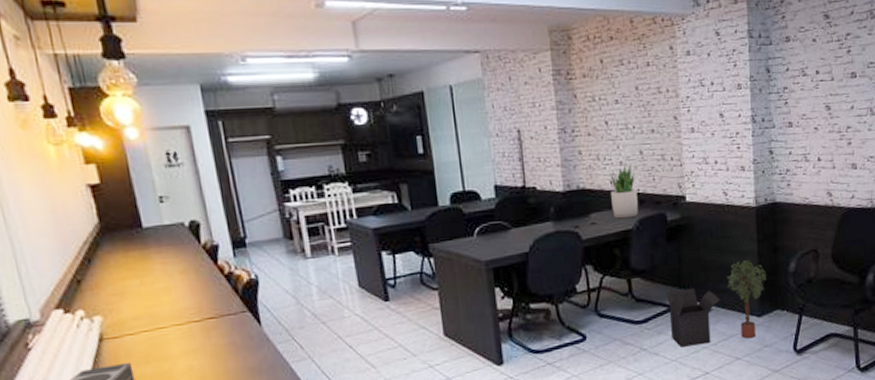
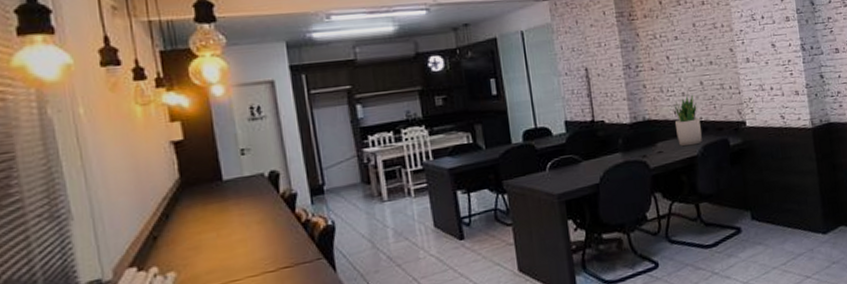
cardboard box: present [667,288,720,347] -> none [734,209,786,269]
potted tree: present [727,260,767,339] -> none [790,179,829,257]

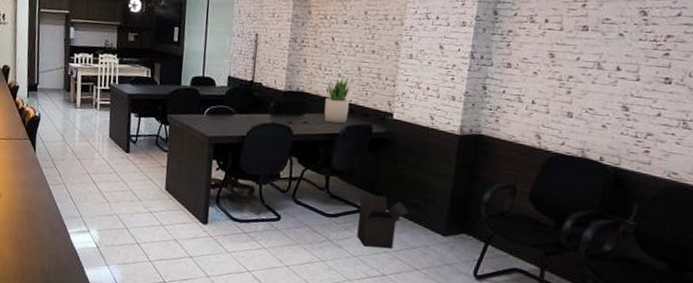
cardboard box: none [734,209,786,269] -> present [357,194,409,249]

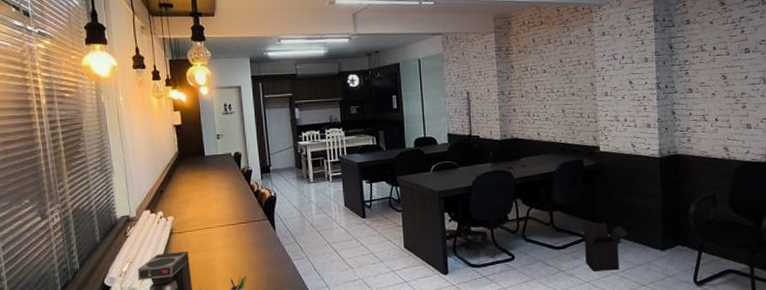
planter: present [324,76,351,124] -> none [538,120,560,163]

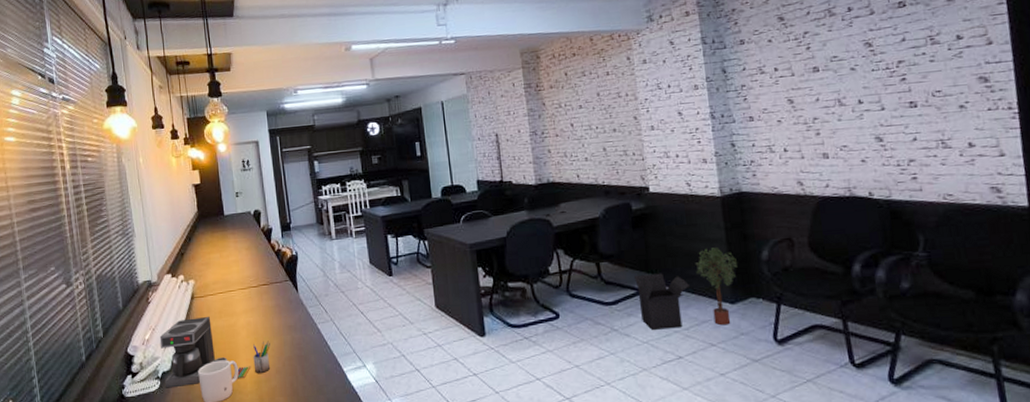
potted tree: none [634,202,670,269] -> present [695,247,738,326]

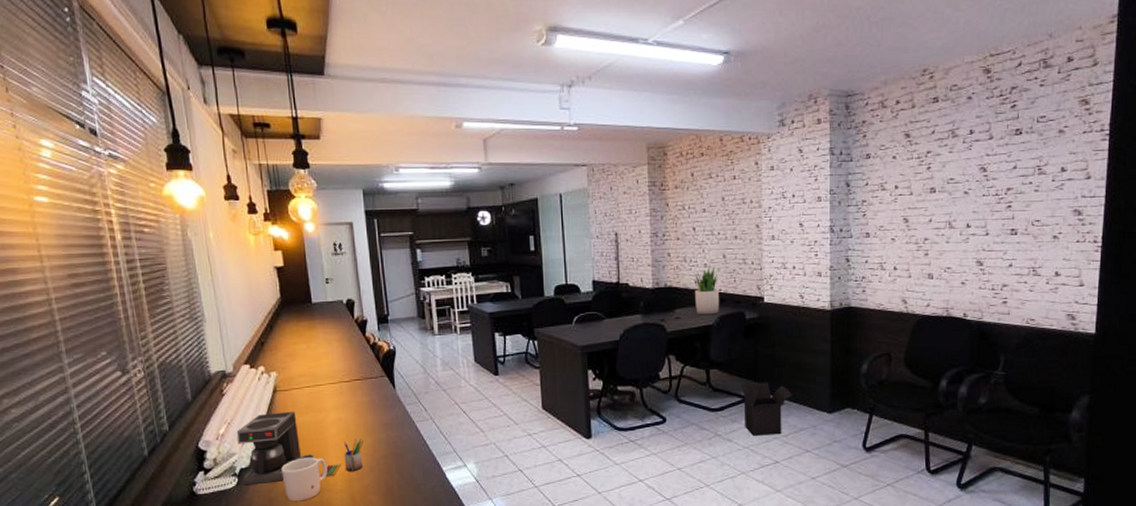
planter: none [576,160,604,208] -> present [695,266,719,315]
potted tree: present [695,247,738,326] -> none [800,359,839,433]

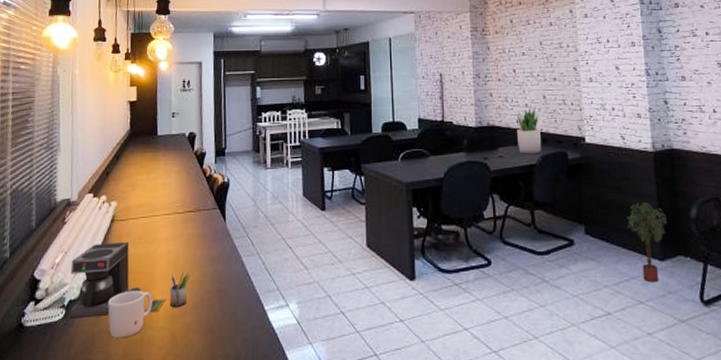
cardboard box: present [742,382,792,436] -> none [568,225,620,283]
potted tree: none [800,359,839,433] -> present [626,202,668,283]

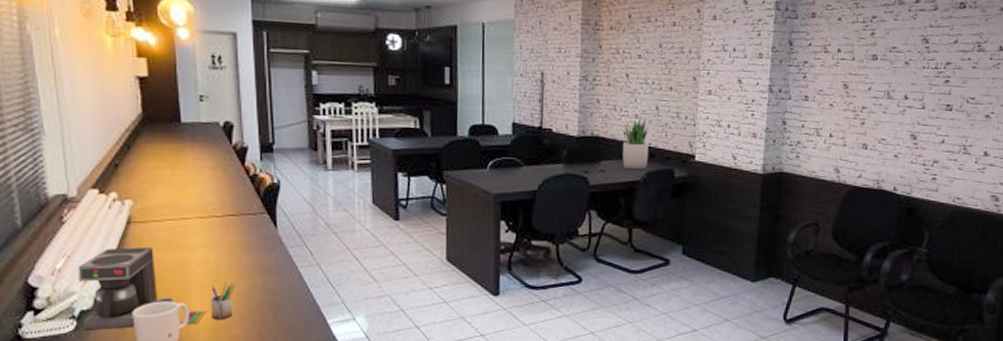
potted tree: present [626,202,668,283] -> none [725,225,766,302]

